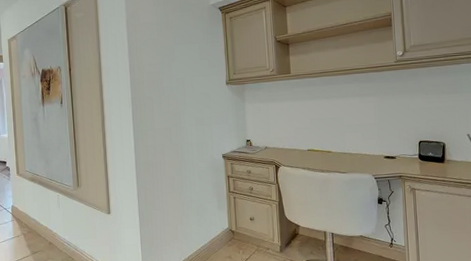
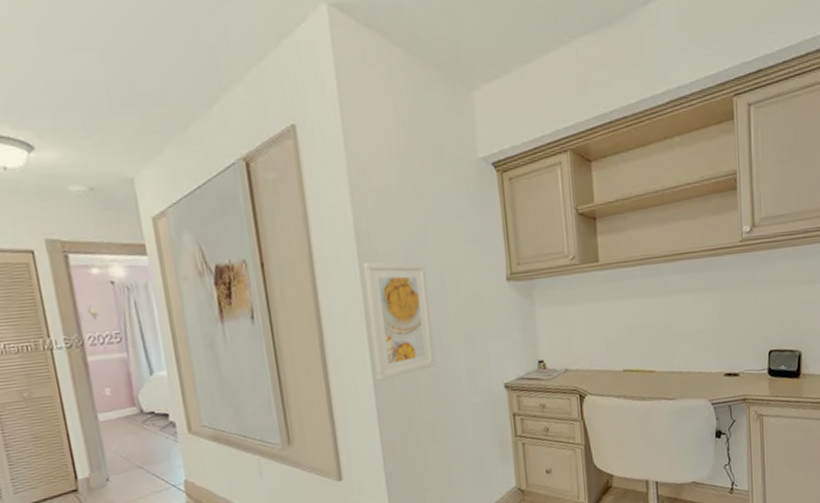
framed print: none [132,69,176,148] -> present [362,261,436,381]

